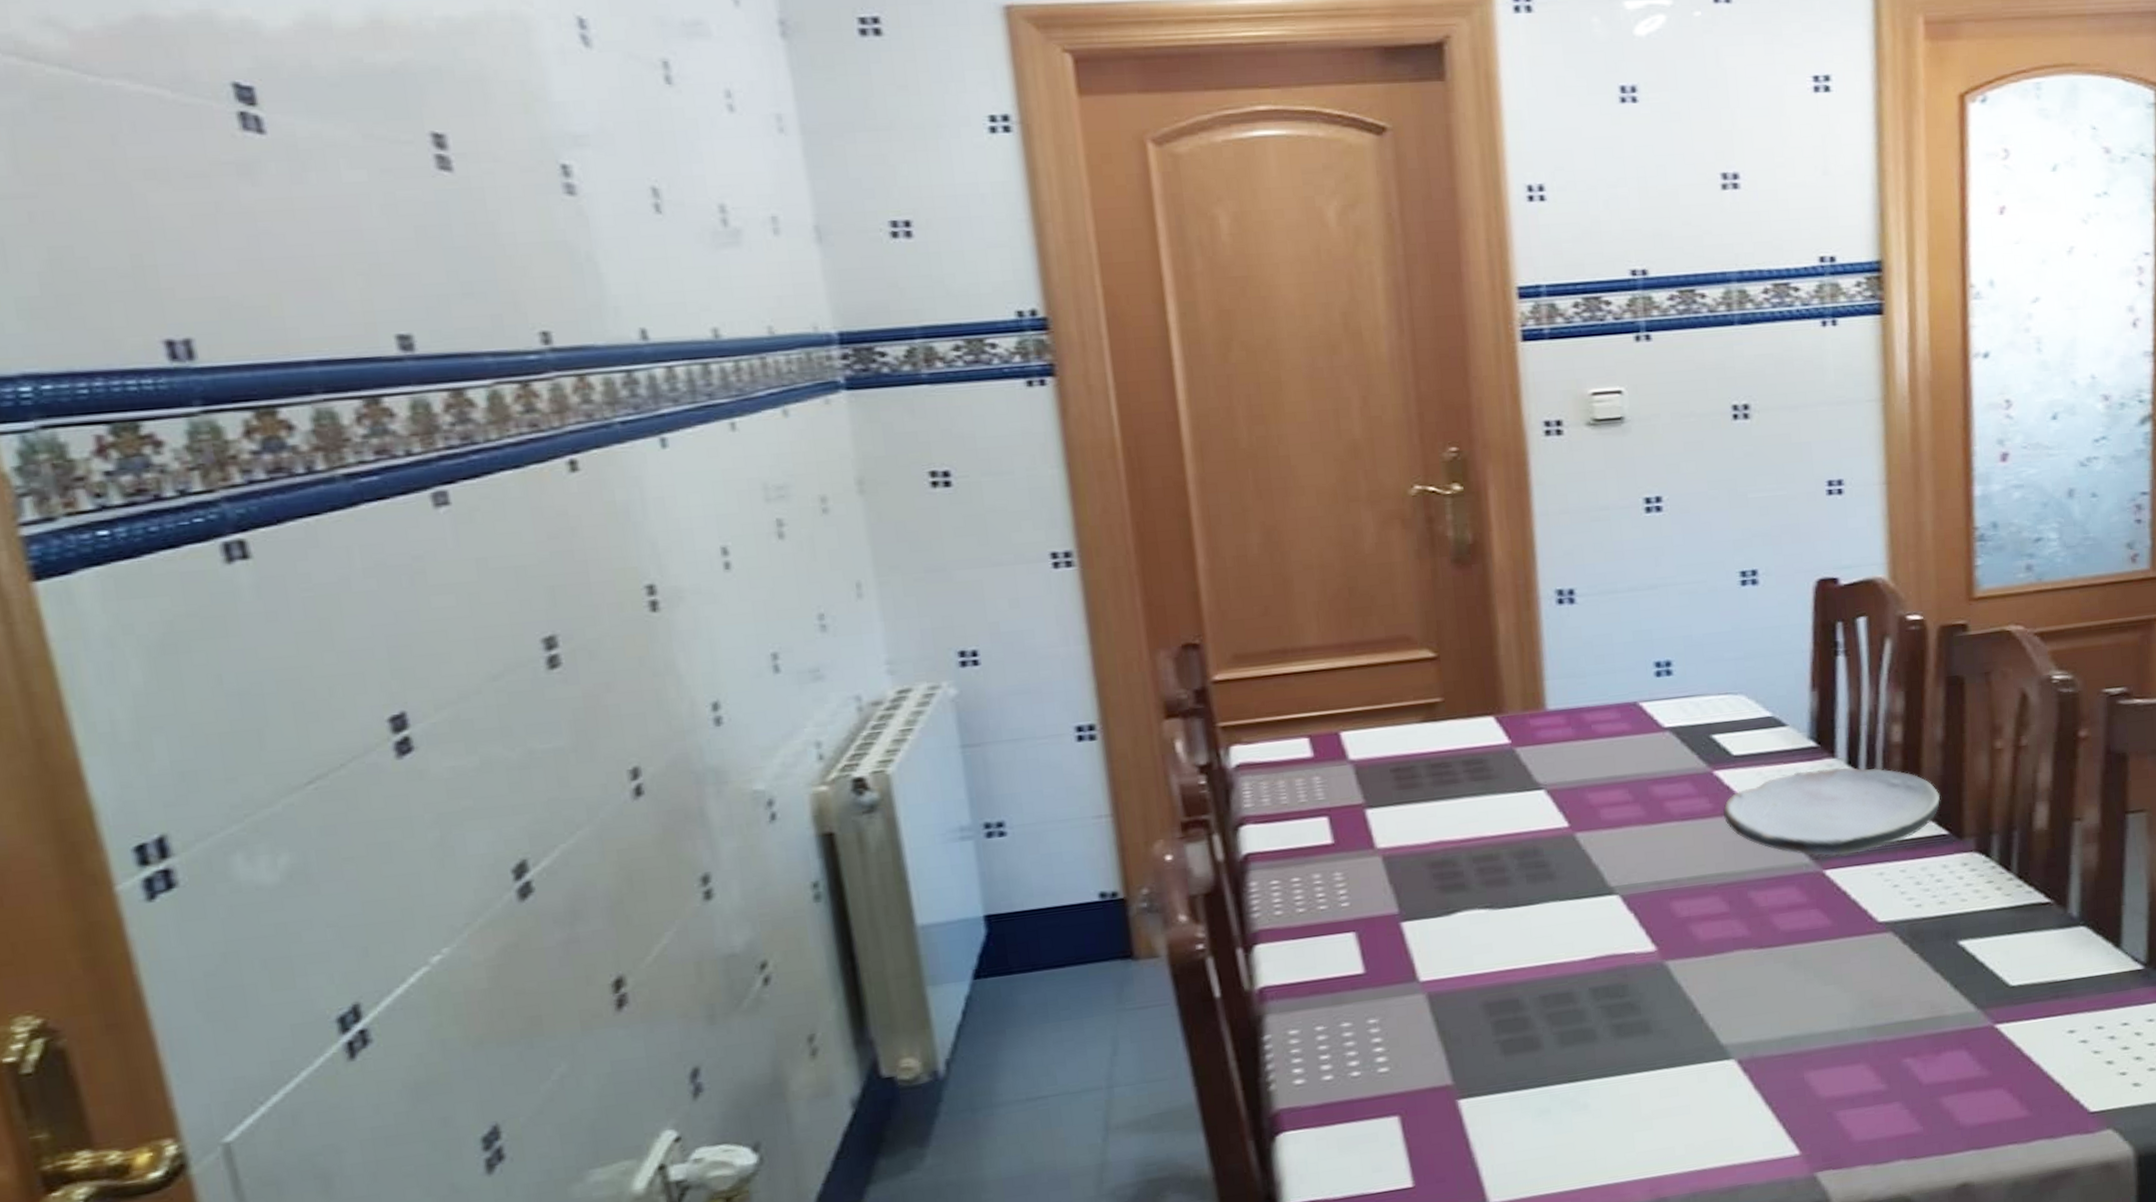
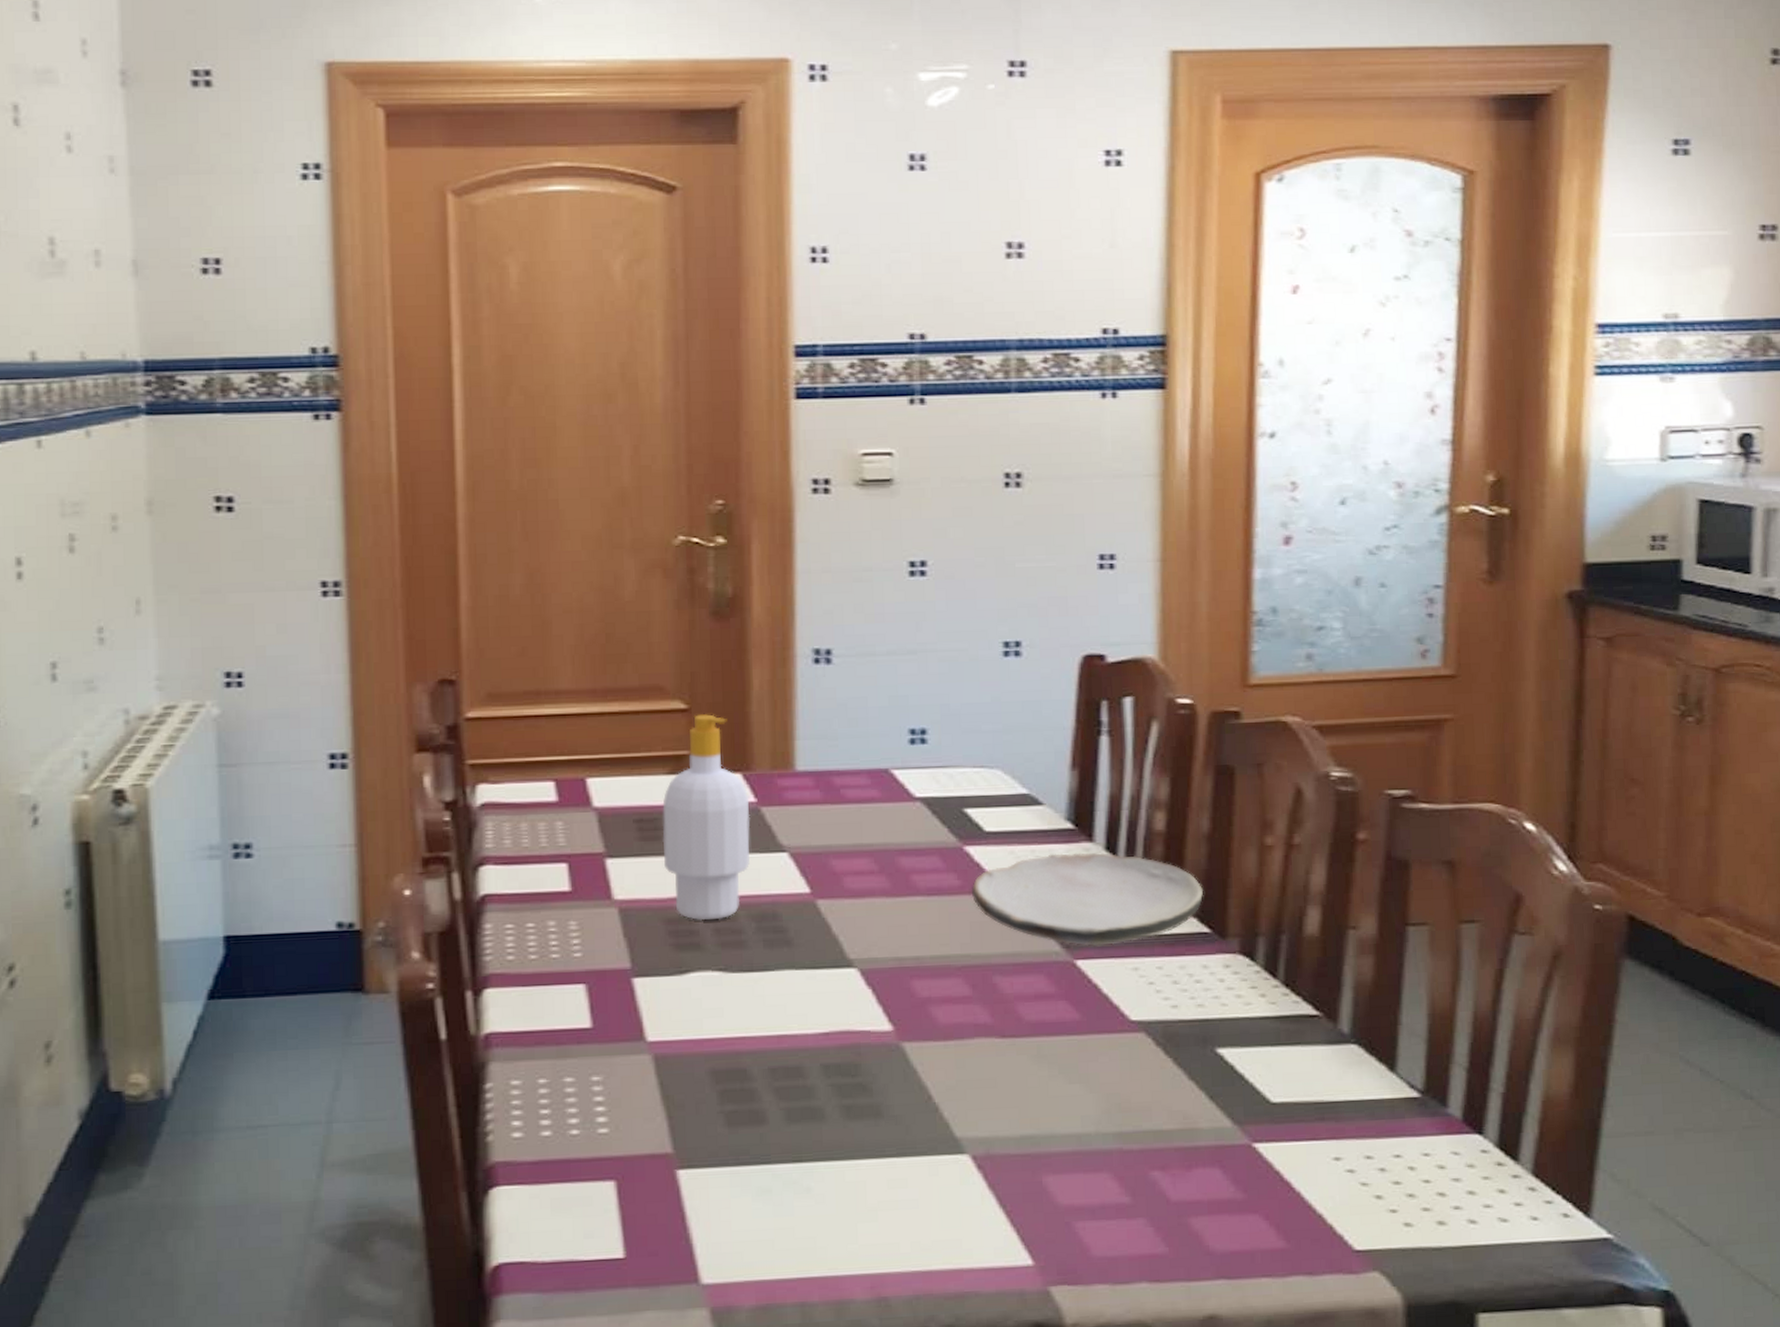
soap bottle: none [1418,660,1508,862] -> present [662,714,750,921]

